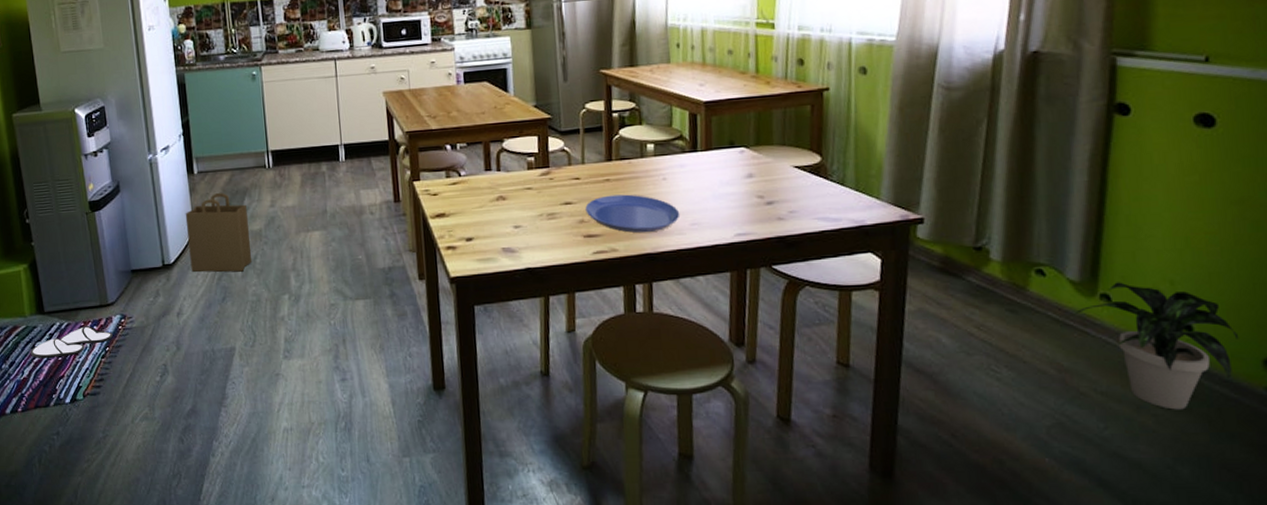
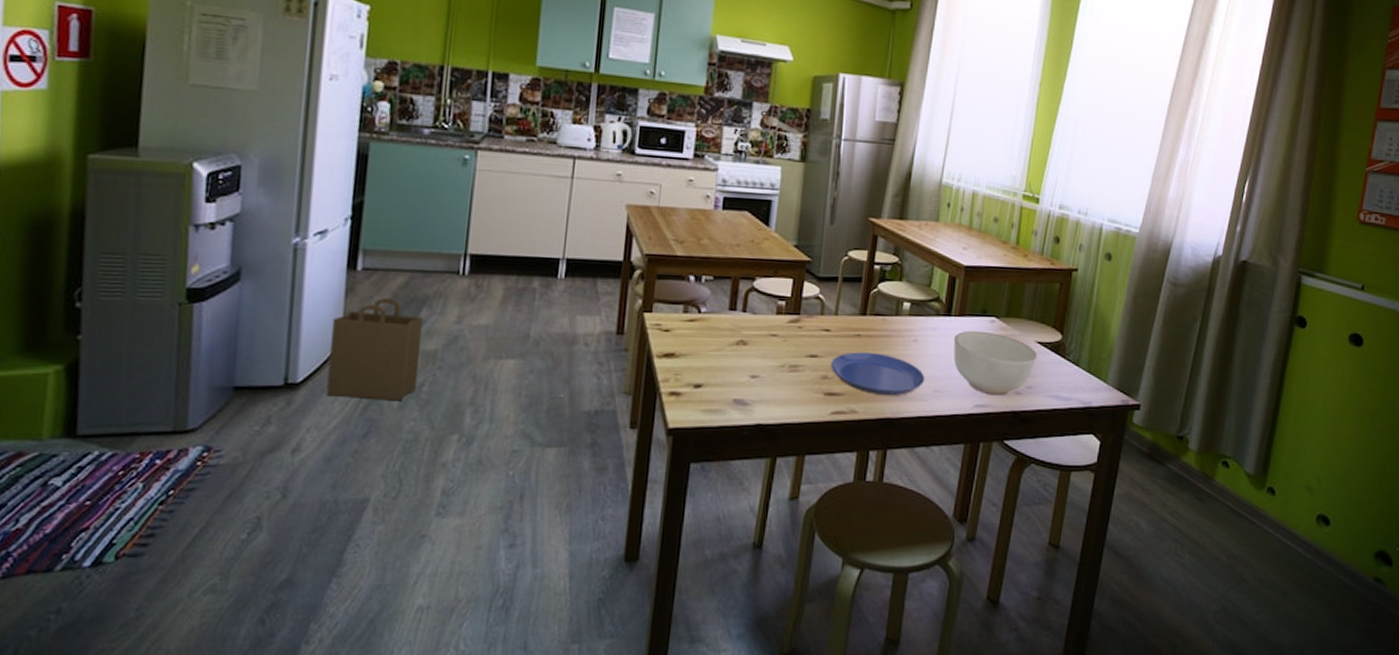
slippers: present [30,326,113,358] -> none [38,459,184,501]
bowl: none [704,162,797,223] -> present [953,330,1038,396]
potted plant: present [1076,282,1240,410] -> none [1248,477,1361,596]

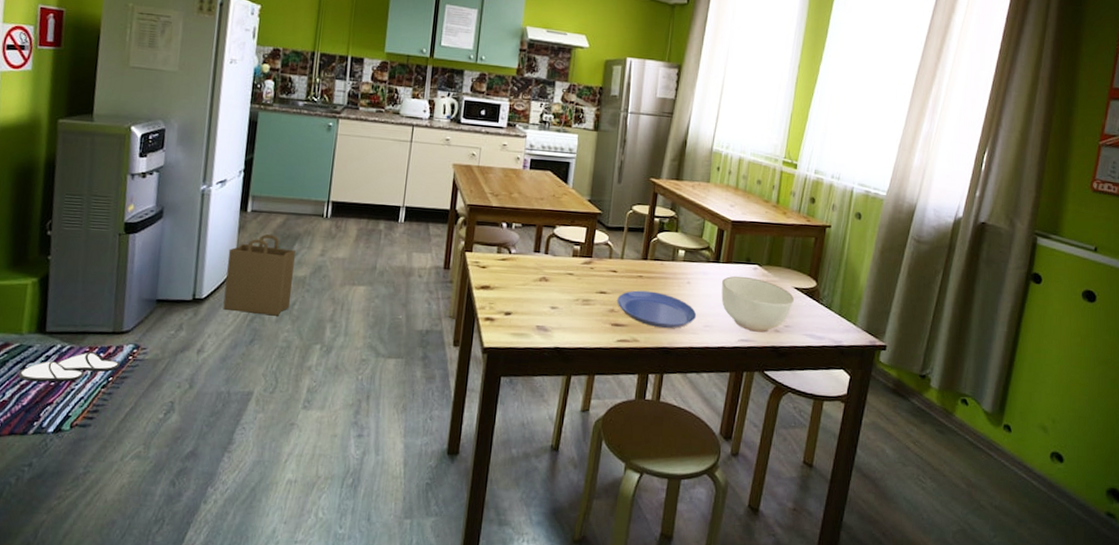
slippers: none [38,459,184,501] -> present [18,352,120,382]

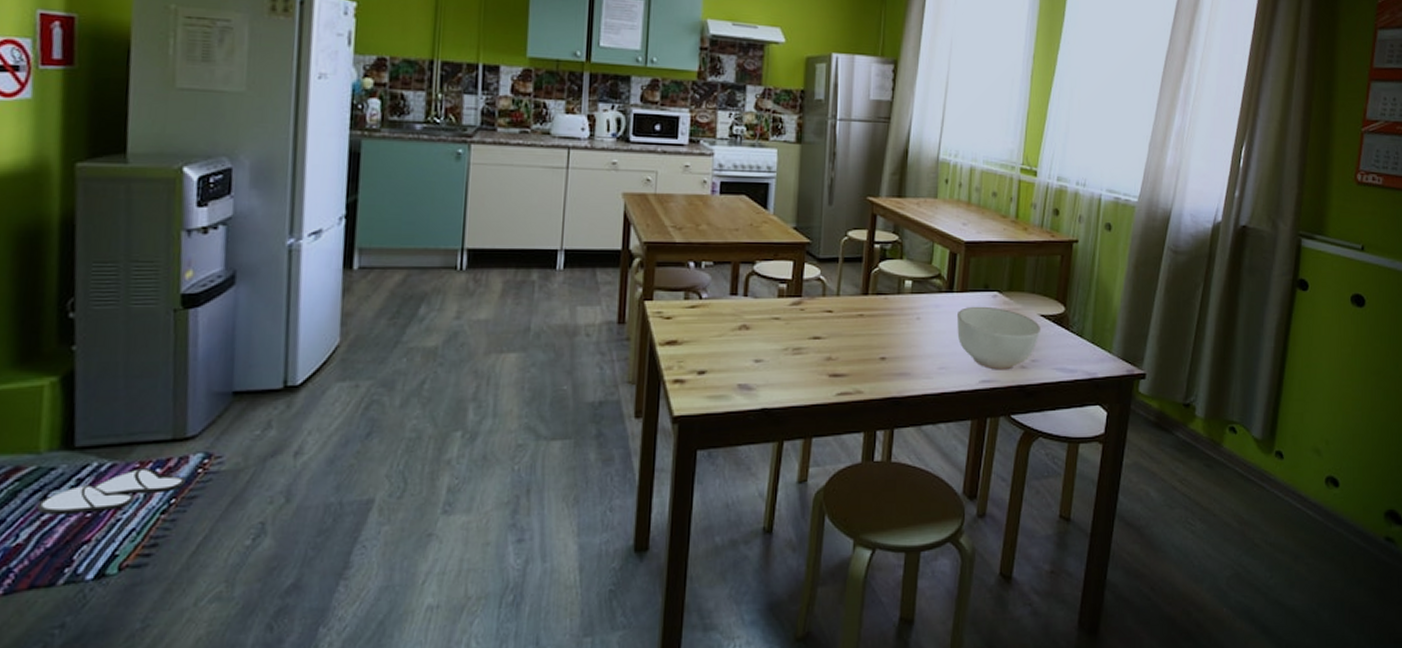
shopping bag: present [223,233,295,316] -> none [326,295,422,400]
plate: present [617,290,697,329] -> none [834,332,930,375]

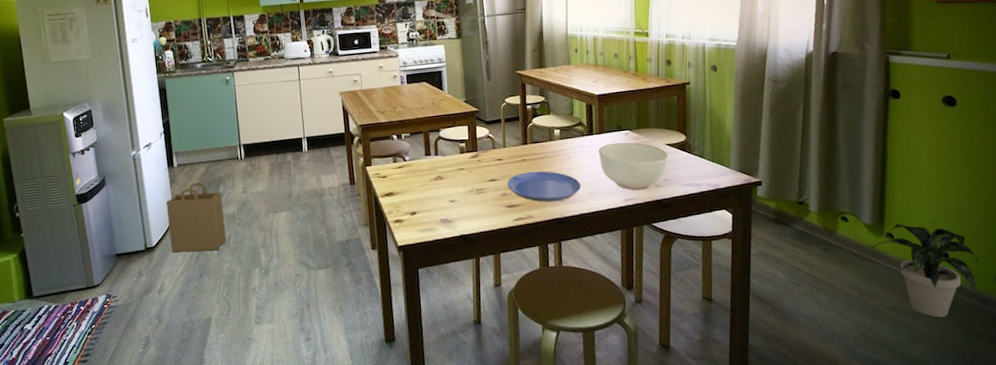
slippers: present [37,468,186,514] -> none [19,306,98,339]
shopping bag: none [326,295,422,400] -> present [166,182,227,253]
plate: none [834,332,930,375] -> present [507,171,582,202]
potted plant: none [1256,440,1370,559] -> present [870,223,980,318]

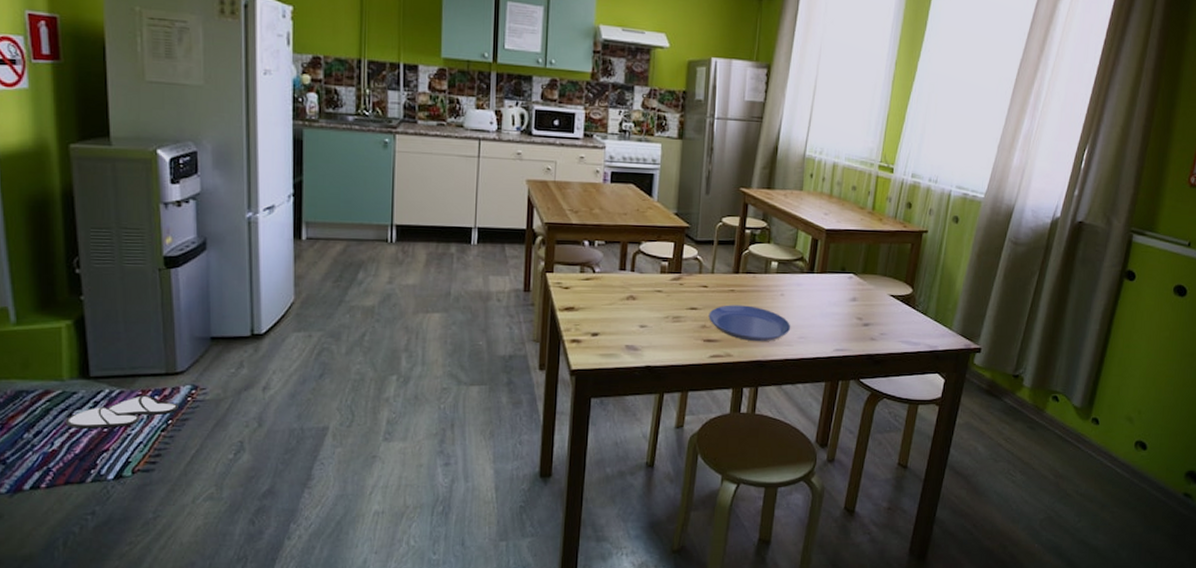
slippers: none [19,306,98,339] -> present [66,395,178,429]
shopping bag: present [166,182,227,253] -> none [285,262,361,348]
bowl: present [599,142,669,190] -> none [816,285,891,341]
potted plant: present [870,223,980,318] -> none [1074,409,1174,508]

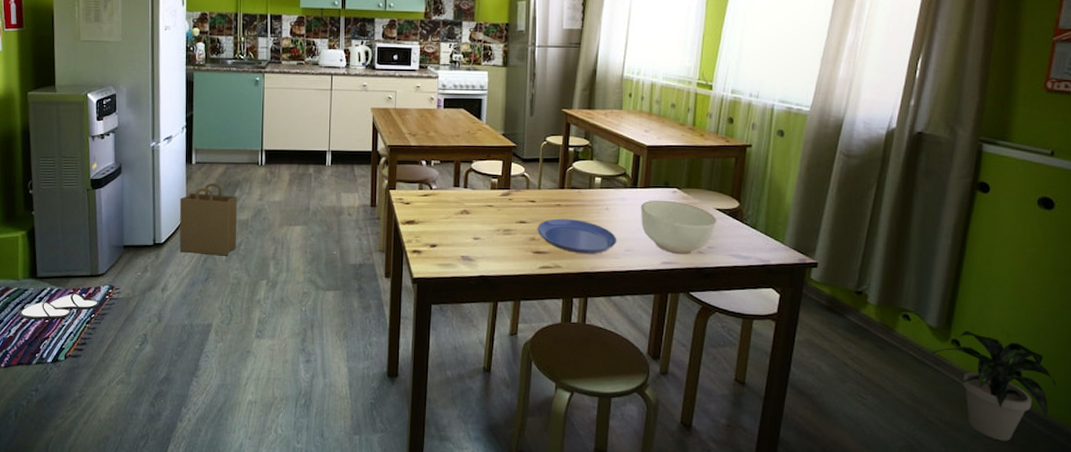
shopping bag: none [285,262,361,348] -> present [179,182,238,256]
bowl: none [816,285,891,341] -> present [641,200,717,254]
potted plant: none [1074,409,1174,508] -> present [931,330,1056,441]

